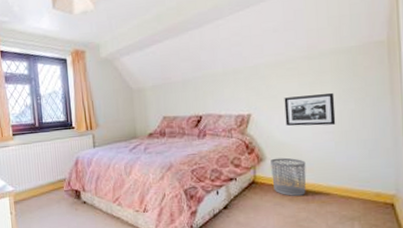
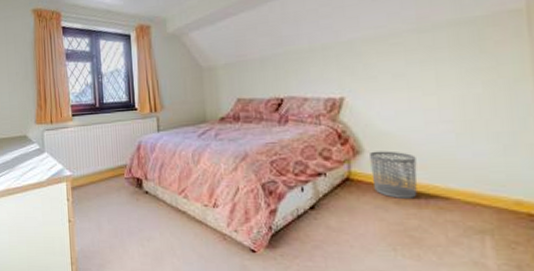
picture frame: present [284,92,336,126] -> none [386,72,457,113]

